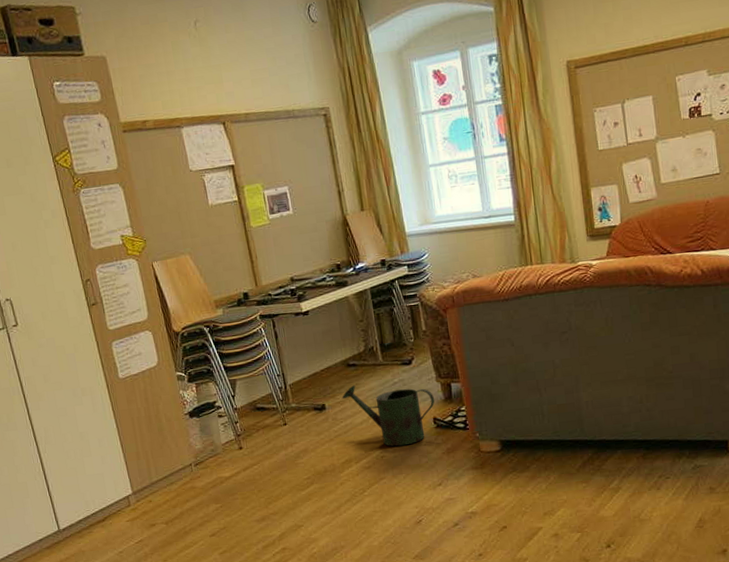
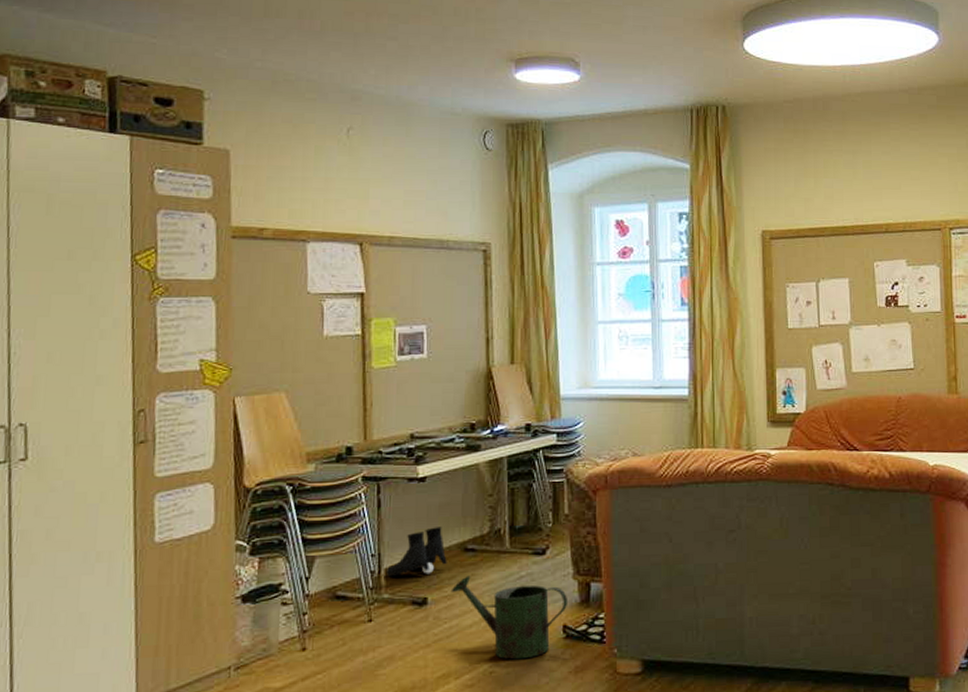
boots: none [290,349,336,390] -> present [385,527,447,576]

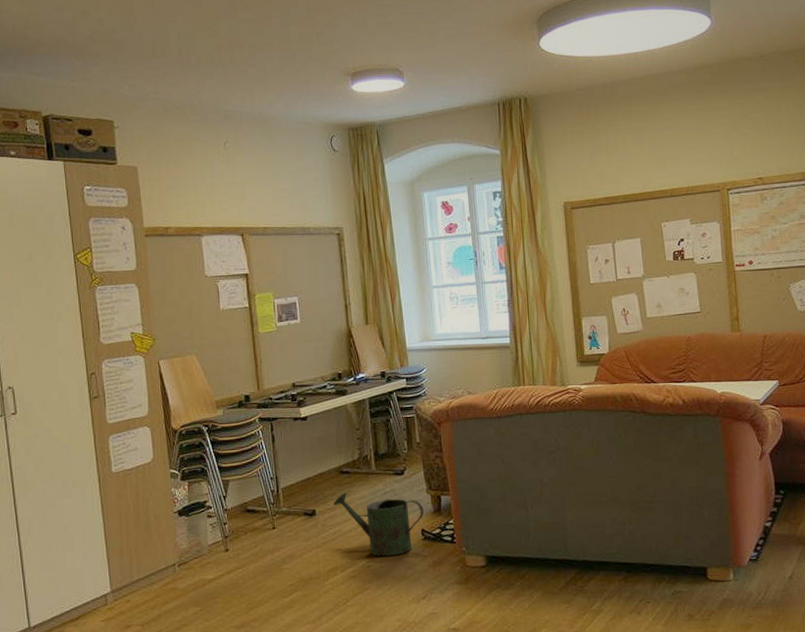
boots: present [385,527,447,576] -> none [282,455,328,494]

